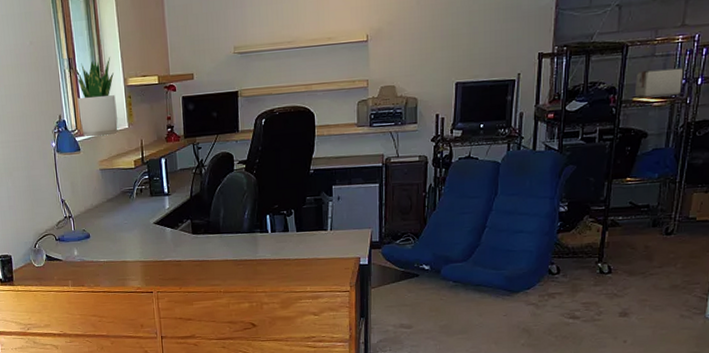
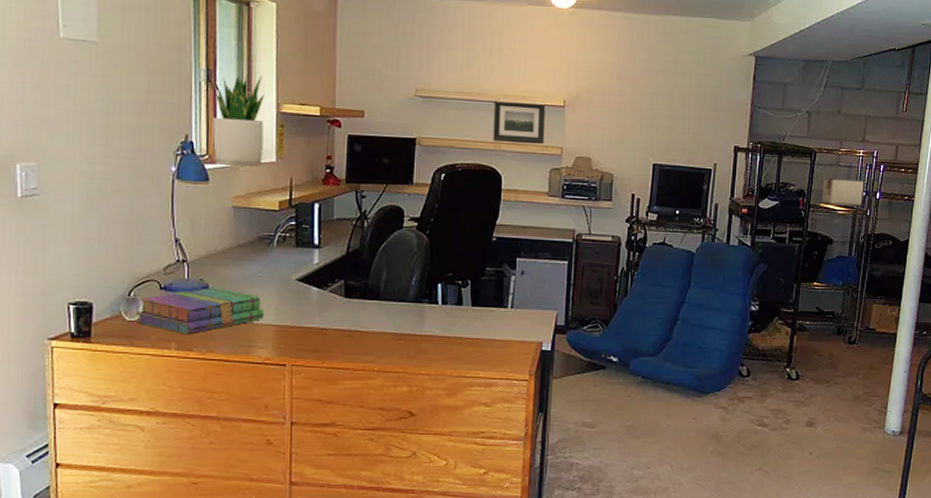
books: none [42,235,133,274] -> present [136,288,265,335]
picture frame: none [303,42,350,83] -> present [493,99,546,143]

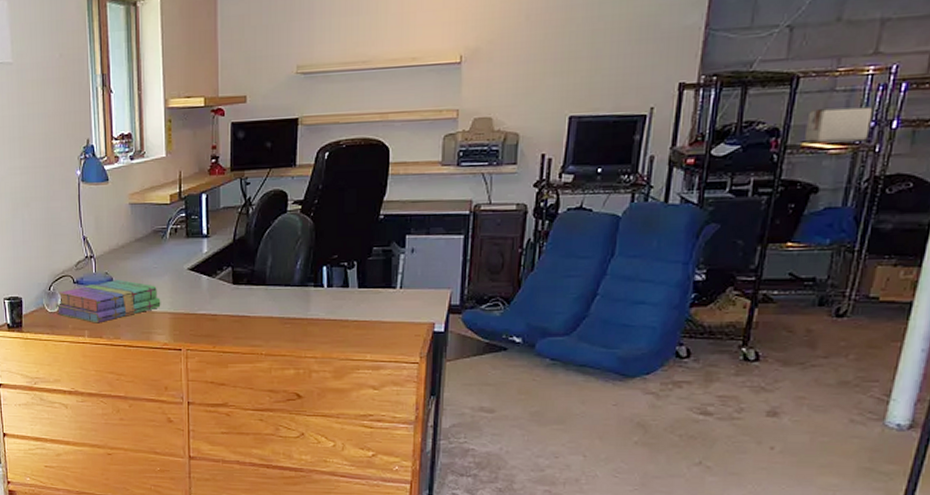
planter: present [213,73,264,168] -> none [109,73,154,166]
picture frame: present [493,99,546,143] -> none [380,63,439,111]

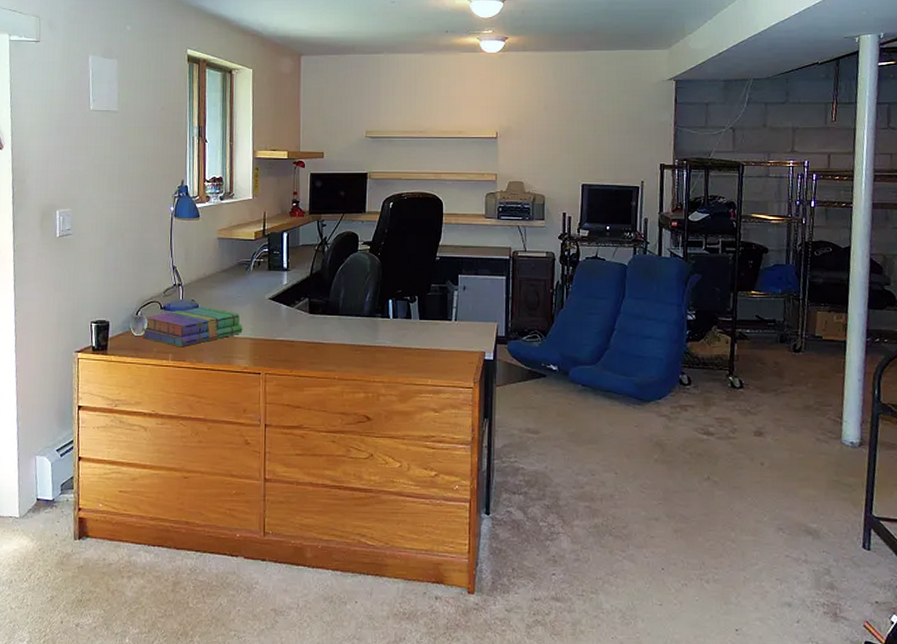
box: present [805,107,872,144] -> none [753,190,797,215]

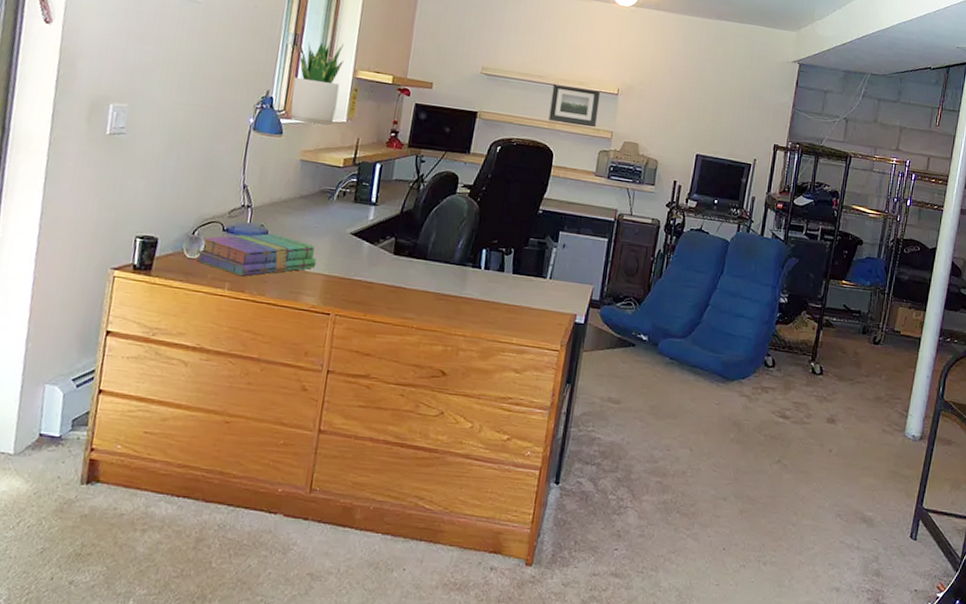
planter: none [203,127,243,205] -> present [290,40,344,126]
picture frame: none [434,135,480,171] -> present [548,82,601,127]

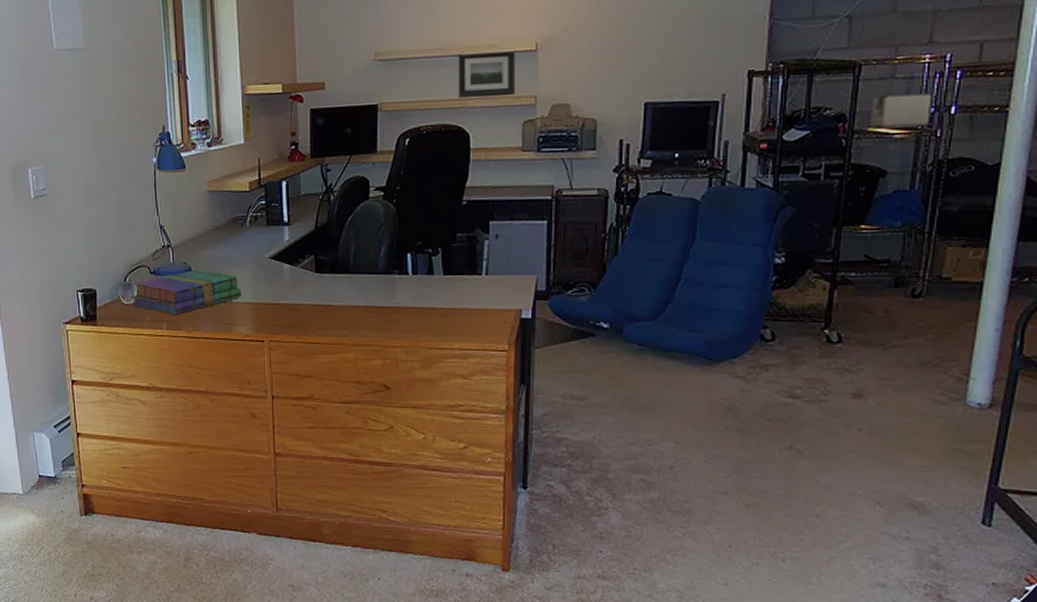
planter: present [290,40,344,126] -> none [185,59,232,153]
box: none [854,182,895,212] -> present [871,93,931,129]

